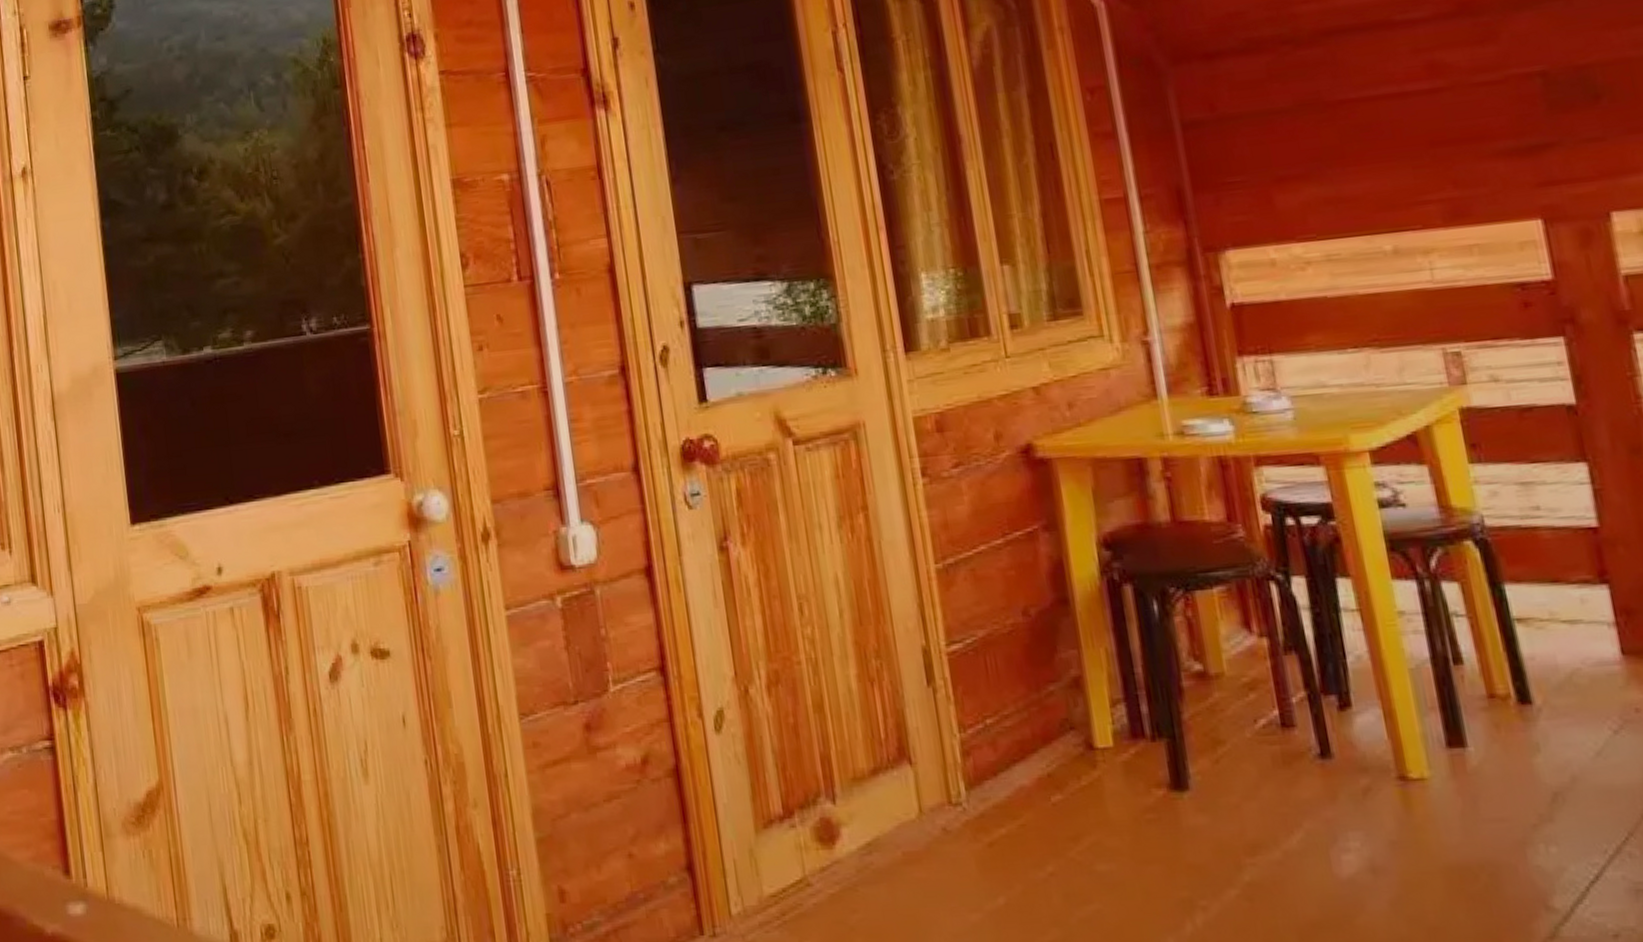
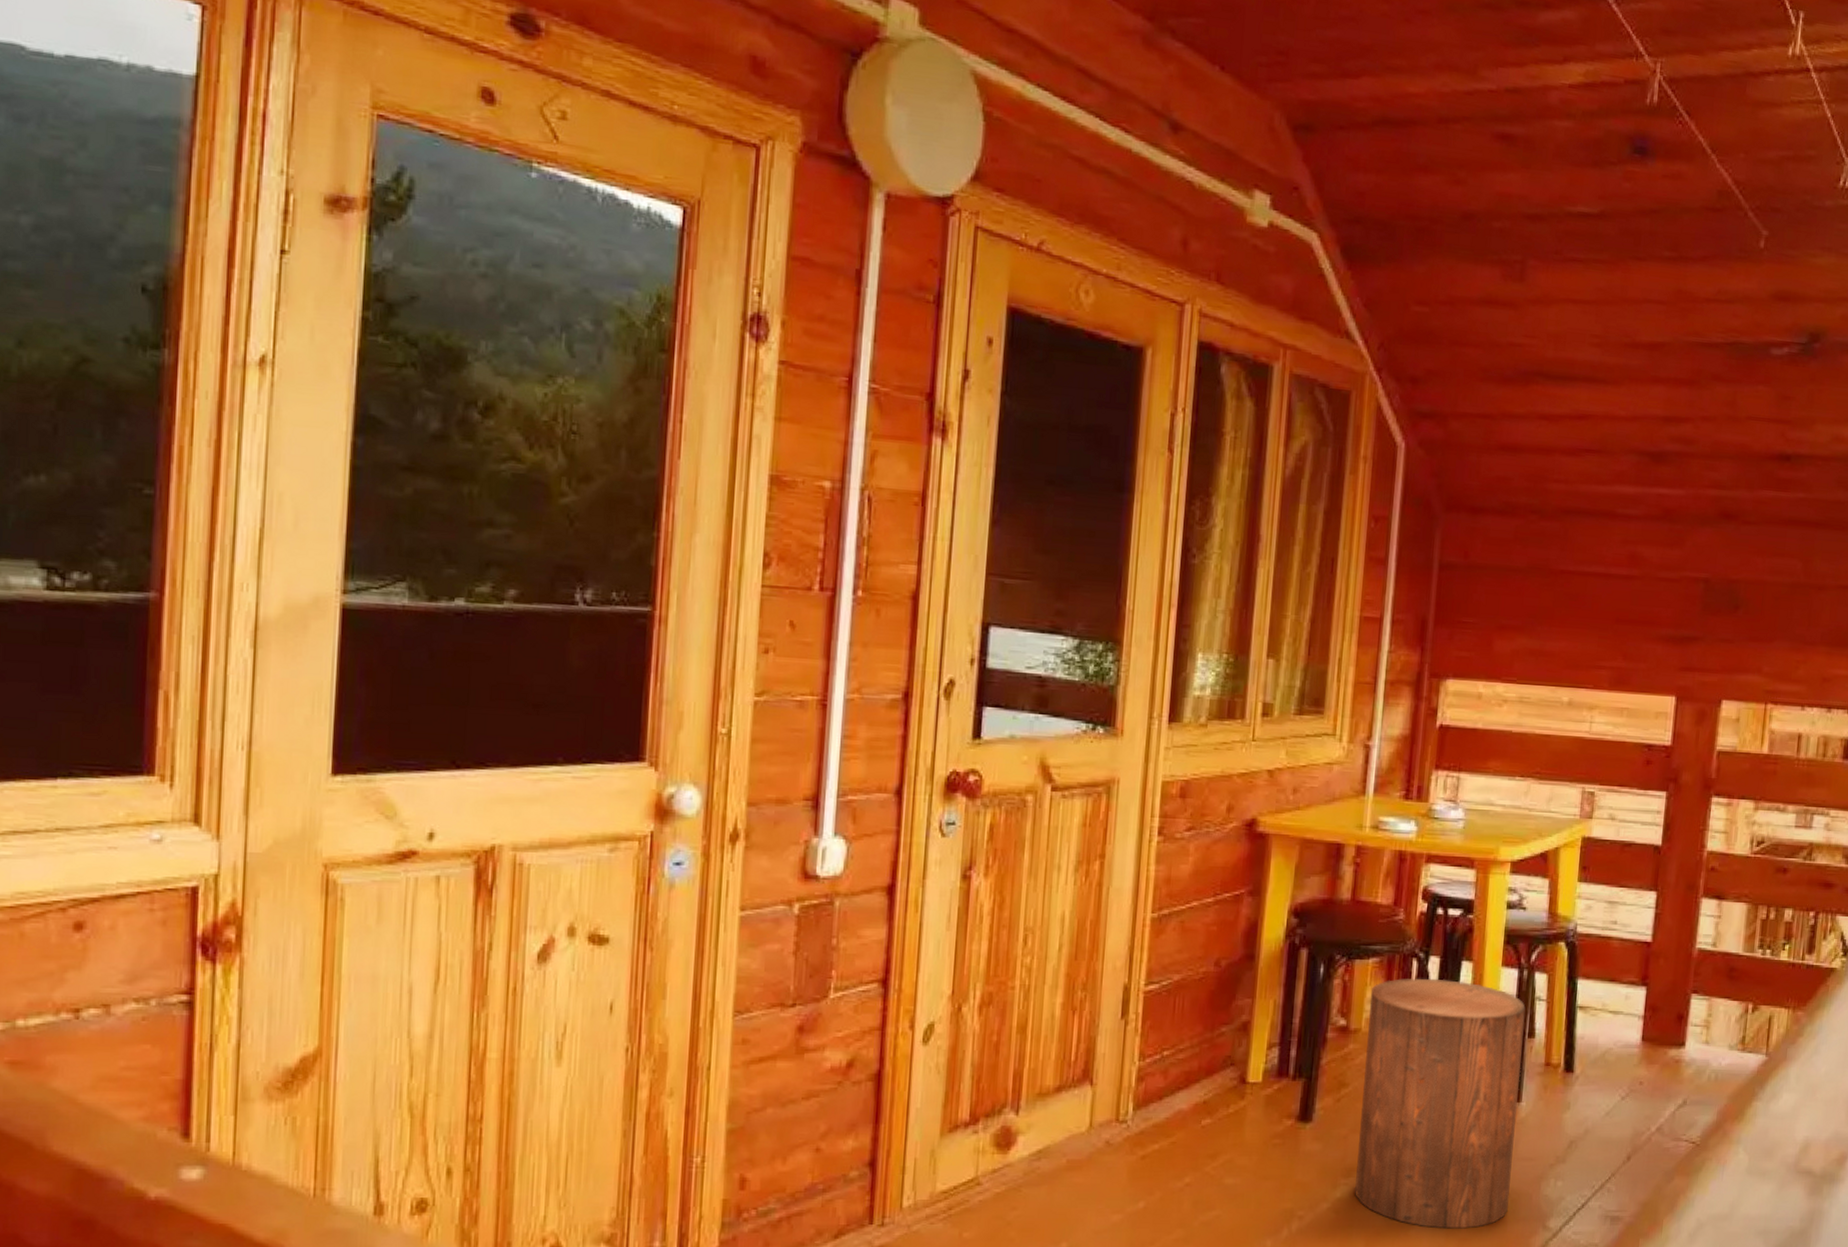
stool: none [1225,603,1487,916] -> present [1354,979,1526,1229]

